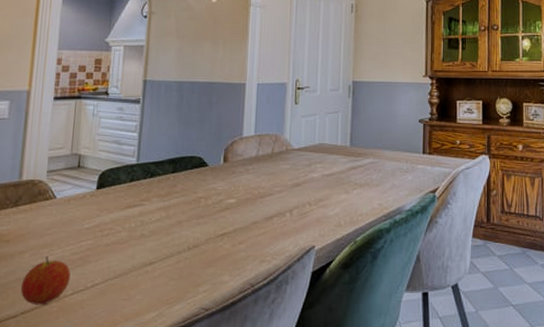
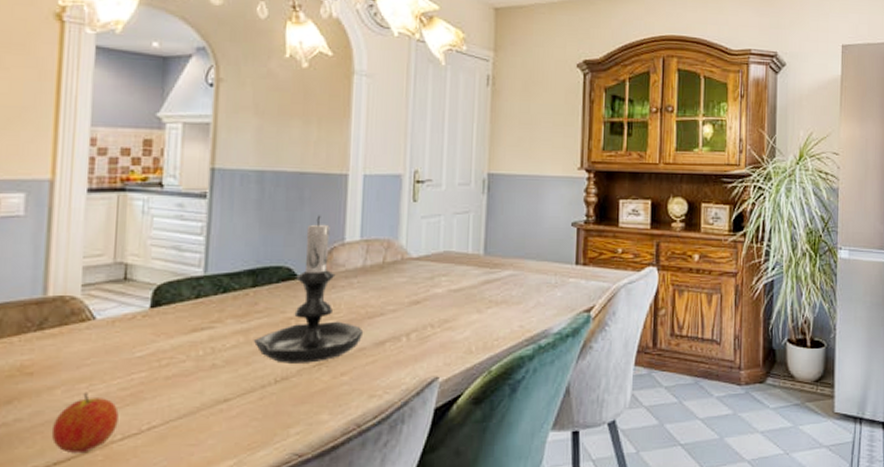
candle holder: none [172,115,257,234] -> present [253,215,364,363]

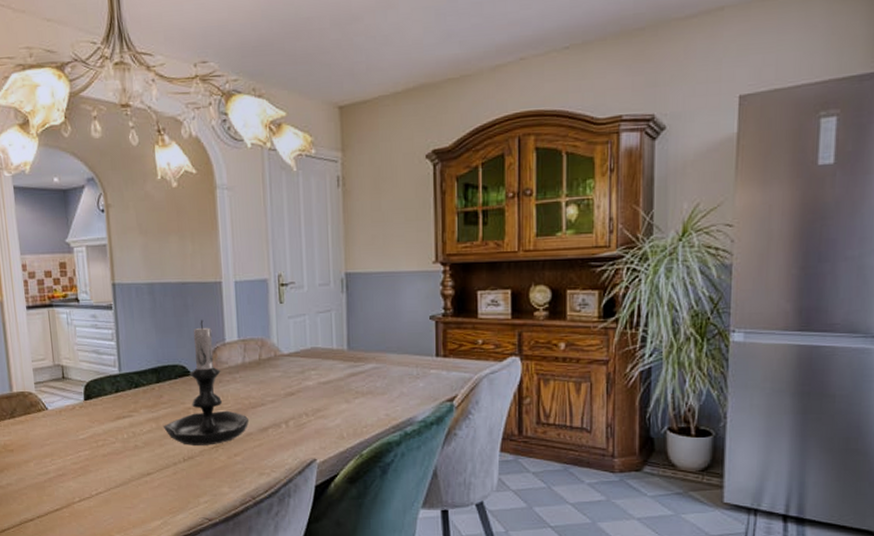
fruit: present [51,392,119,454] -> none [32,465,75,511]

